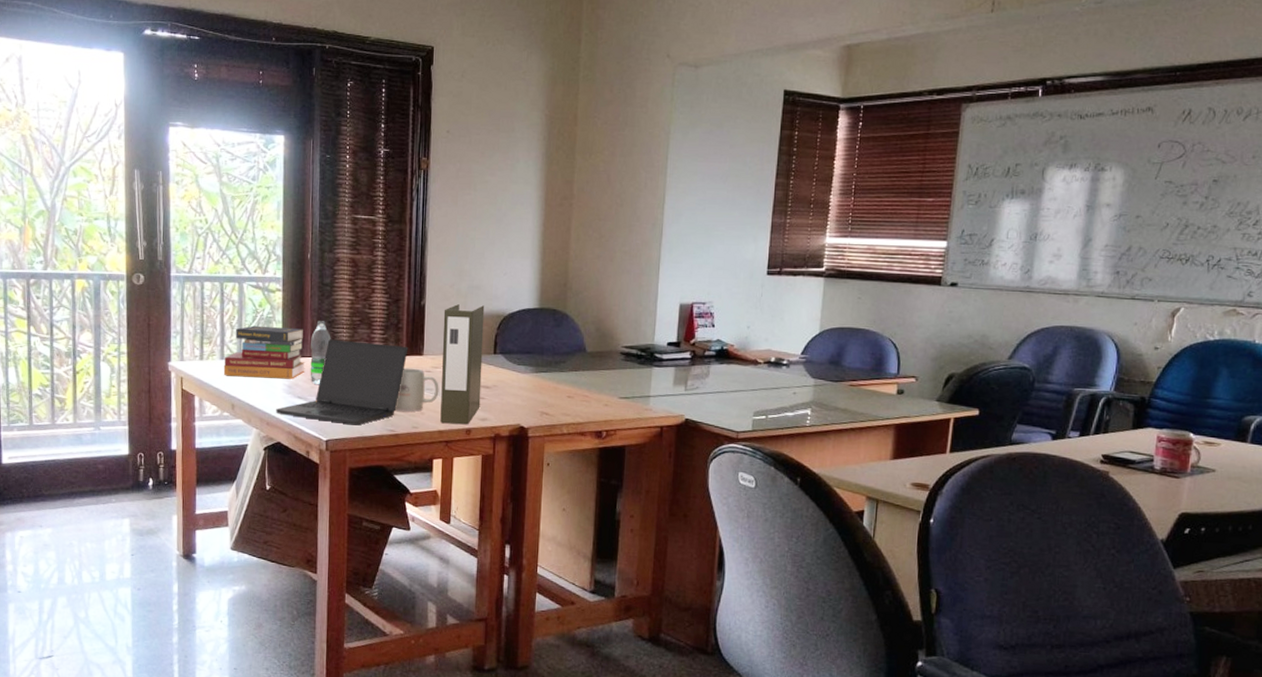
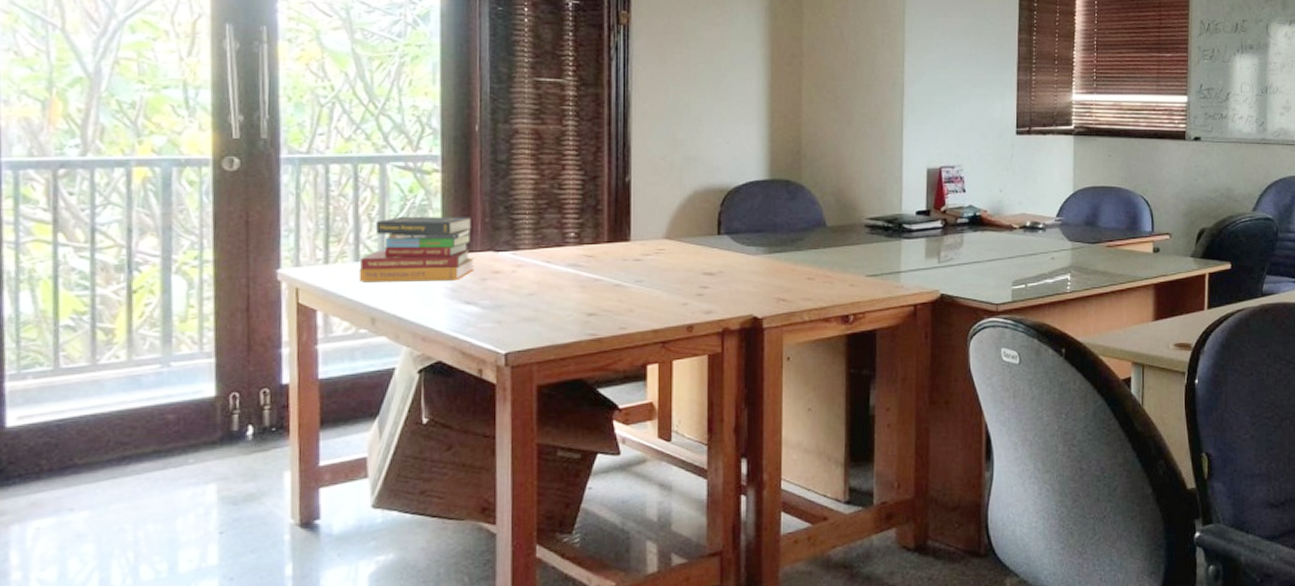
laptop: present [276,339,409,425] -> none [435,228,611,332]
bottle: present [310,321,331,385] -> none [481,206,509,286]
mug: present [394,368,439,412] -> none [595,257,652,310]
binder: present [440,304,485,425] -> none [654,179,705,320]

